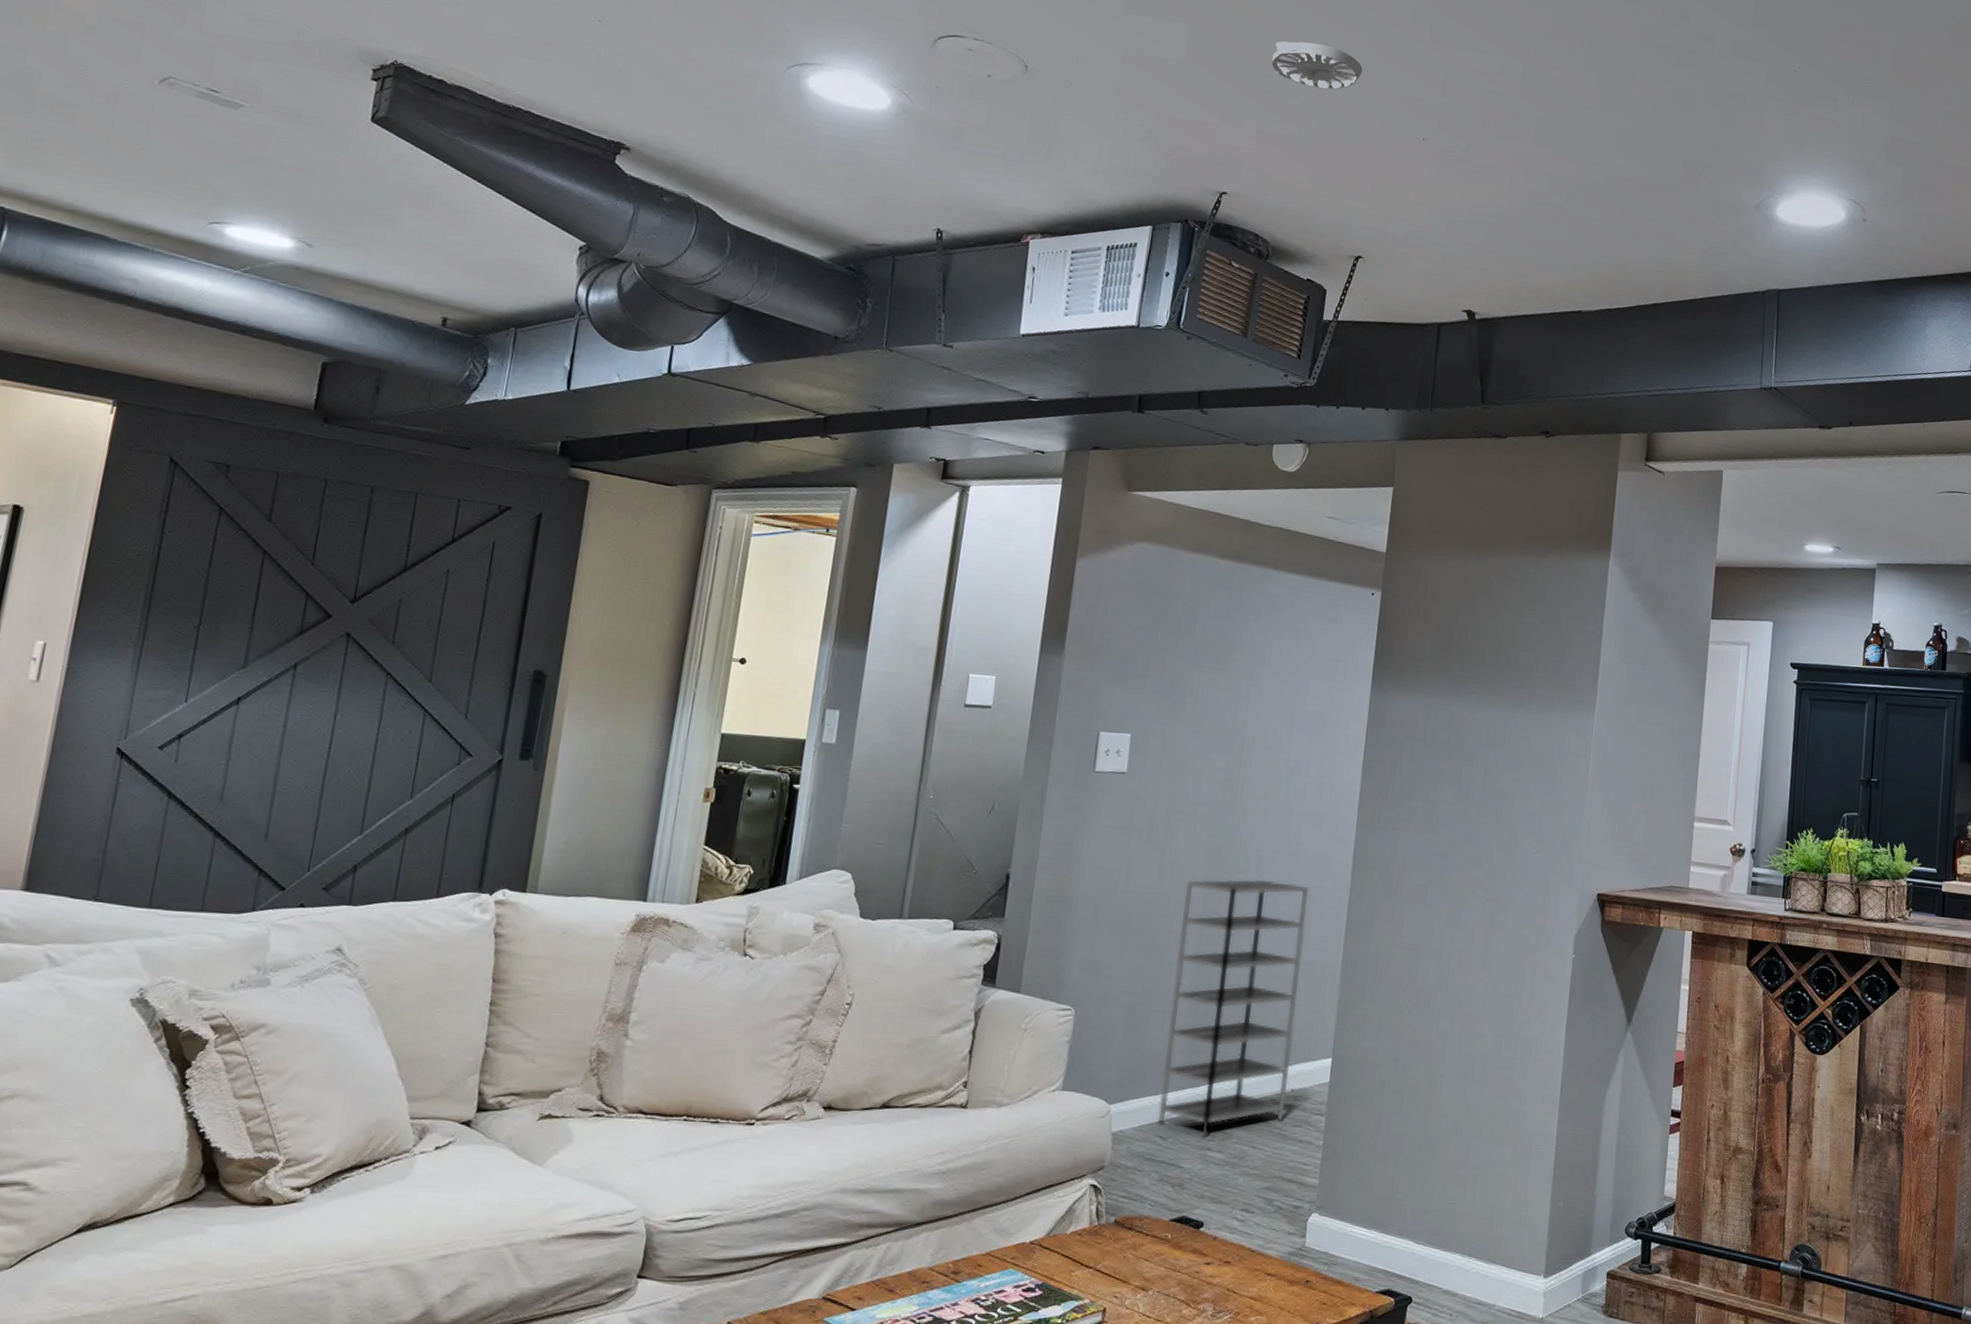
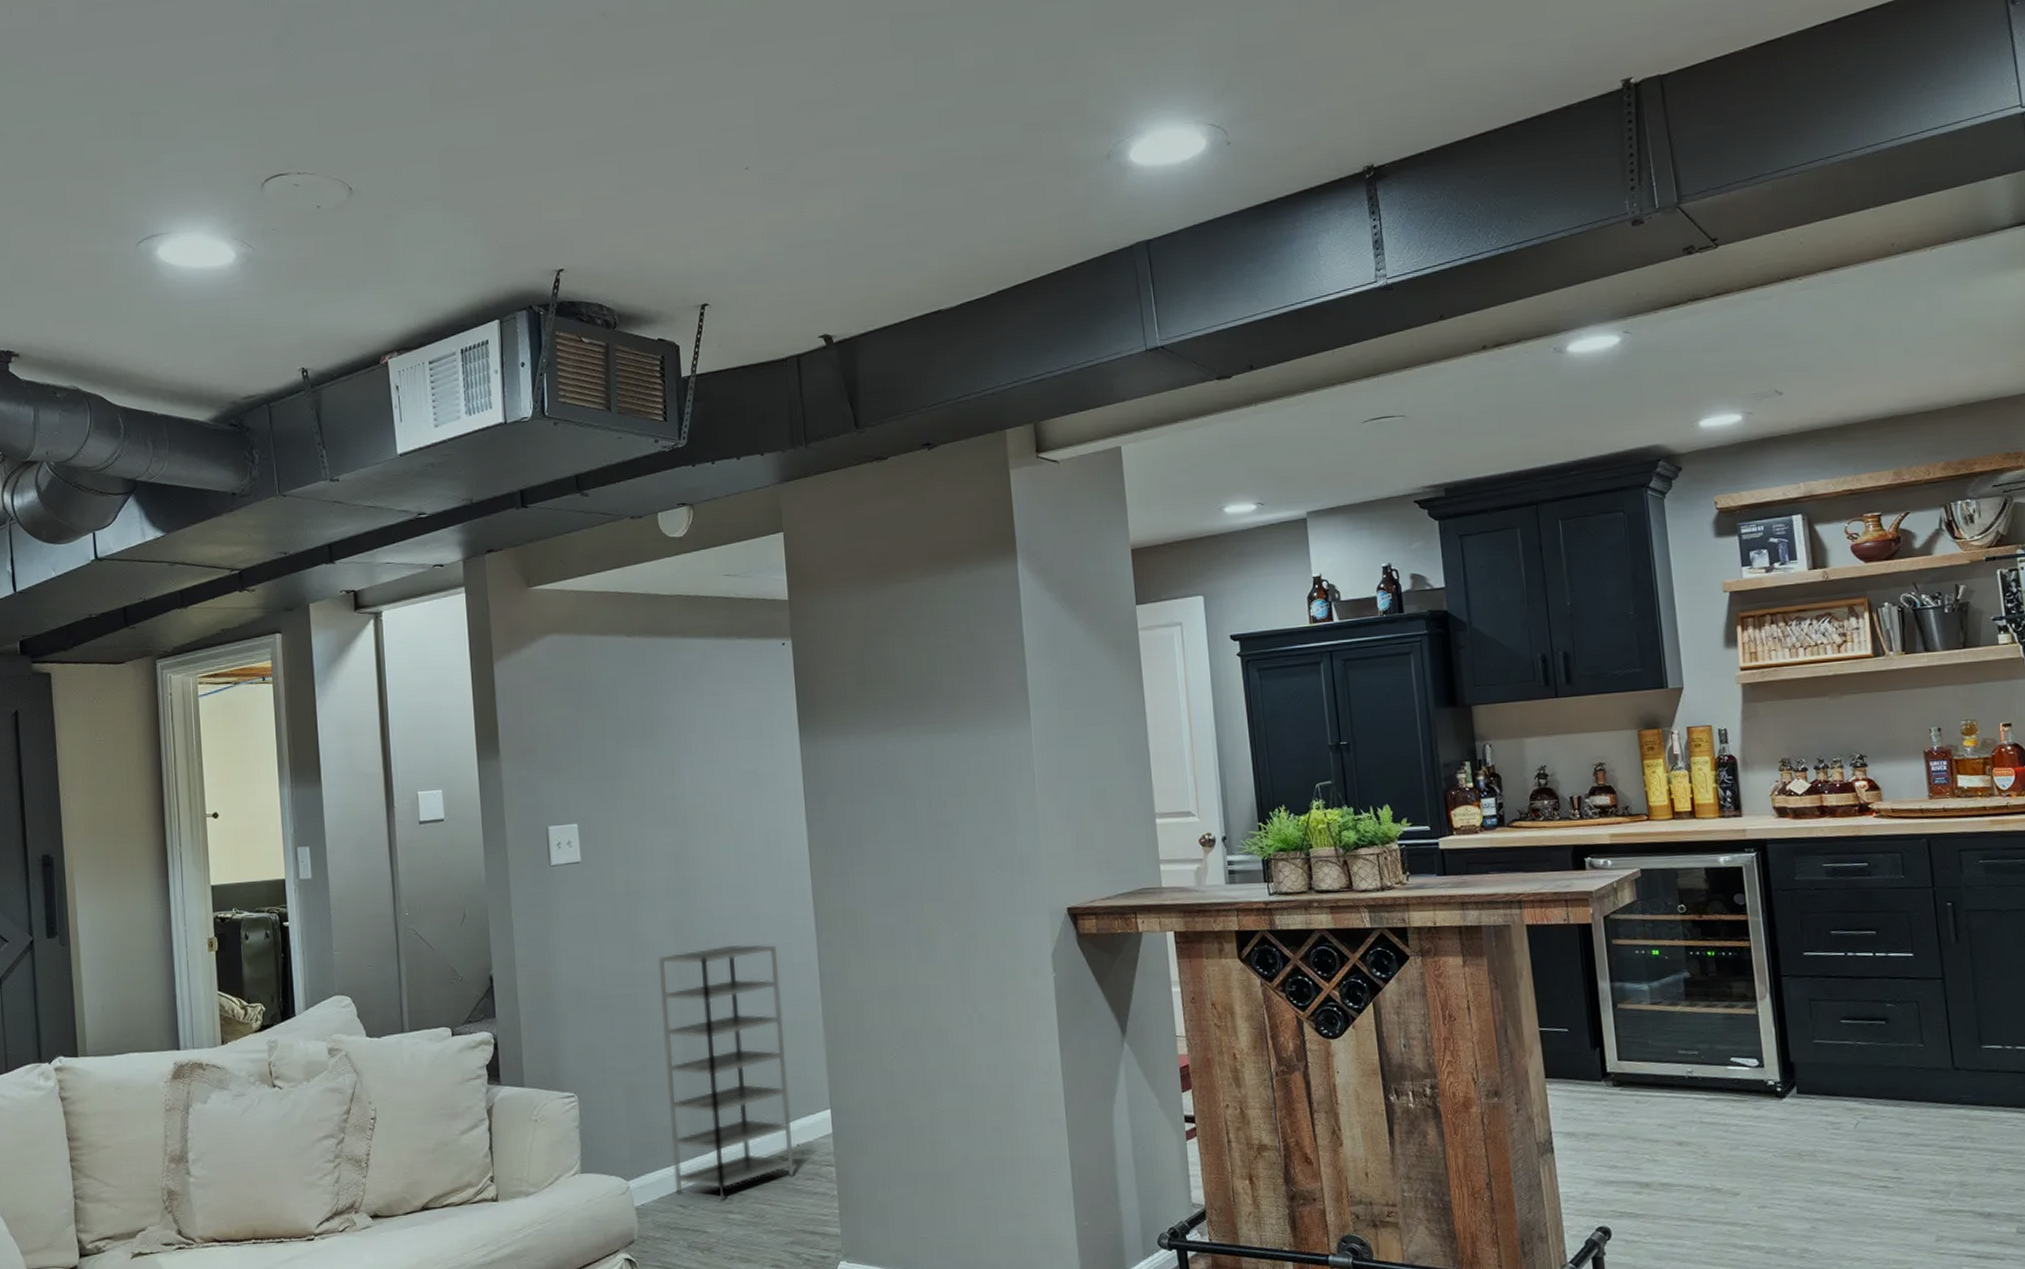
smoke detector: present [1271,41,1363,90] -> none [580,94,672,142]

